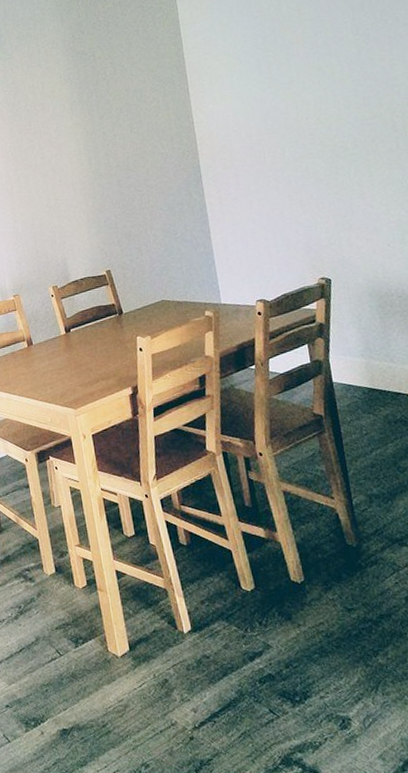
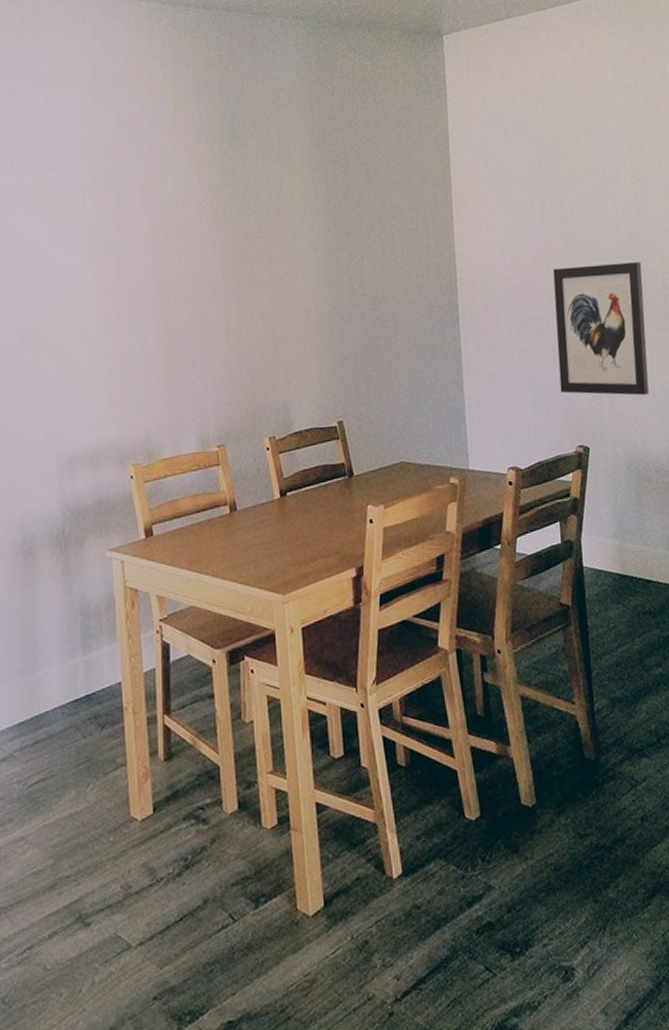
wall art: none [284,110,386,234] -> present [553,262,649,396]

